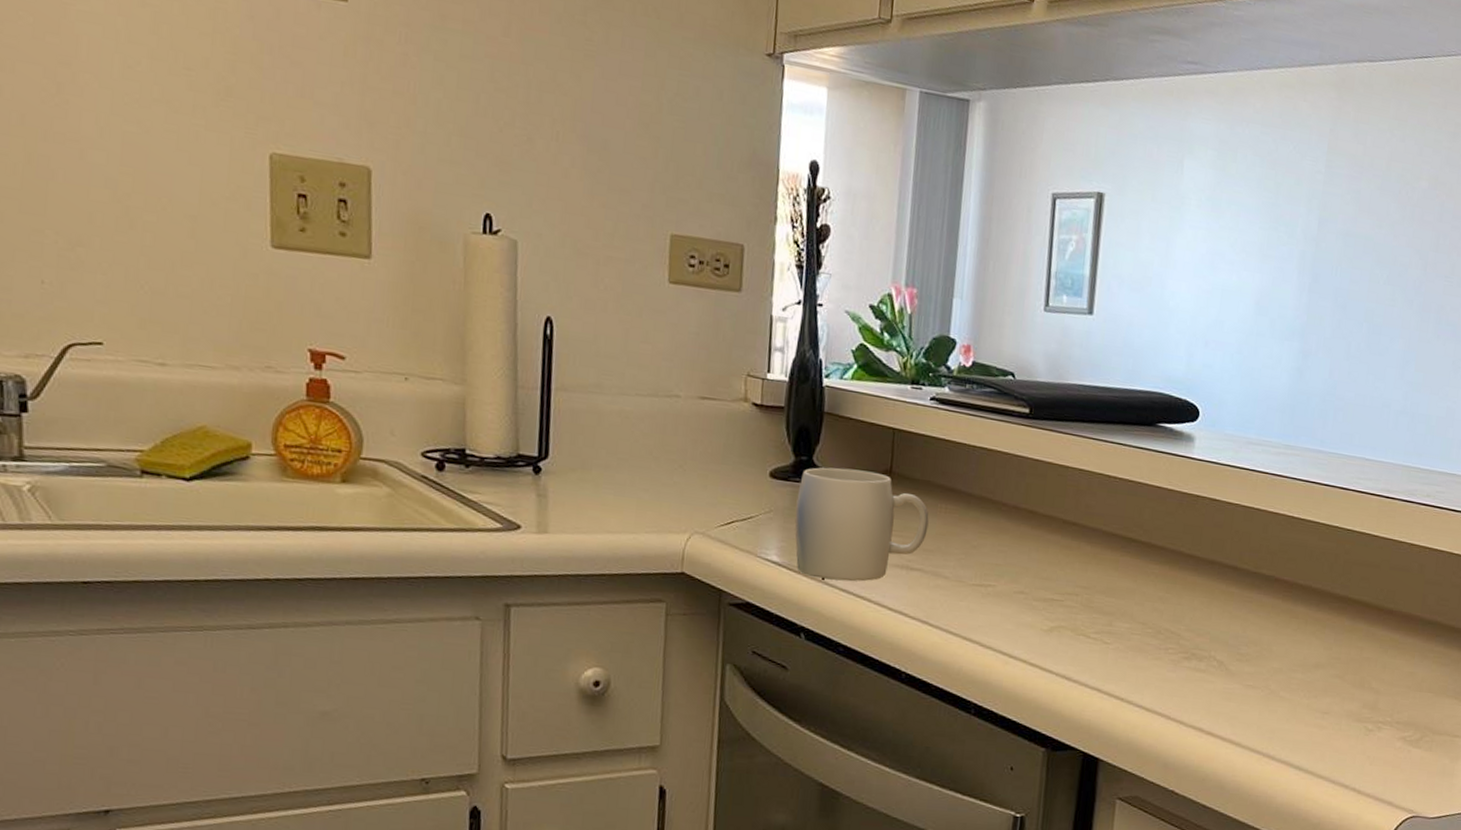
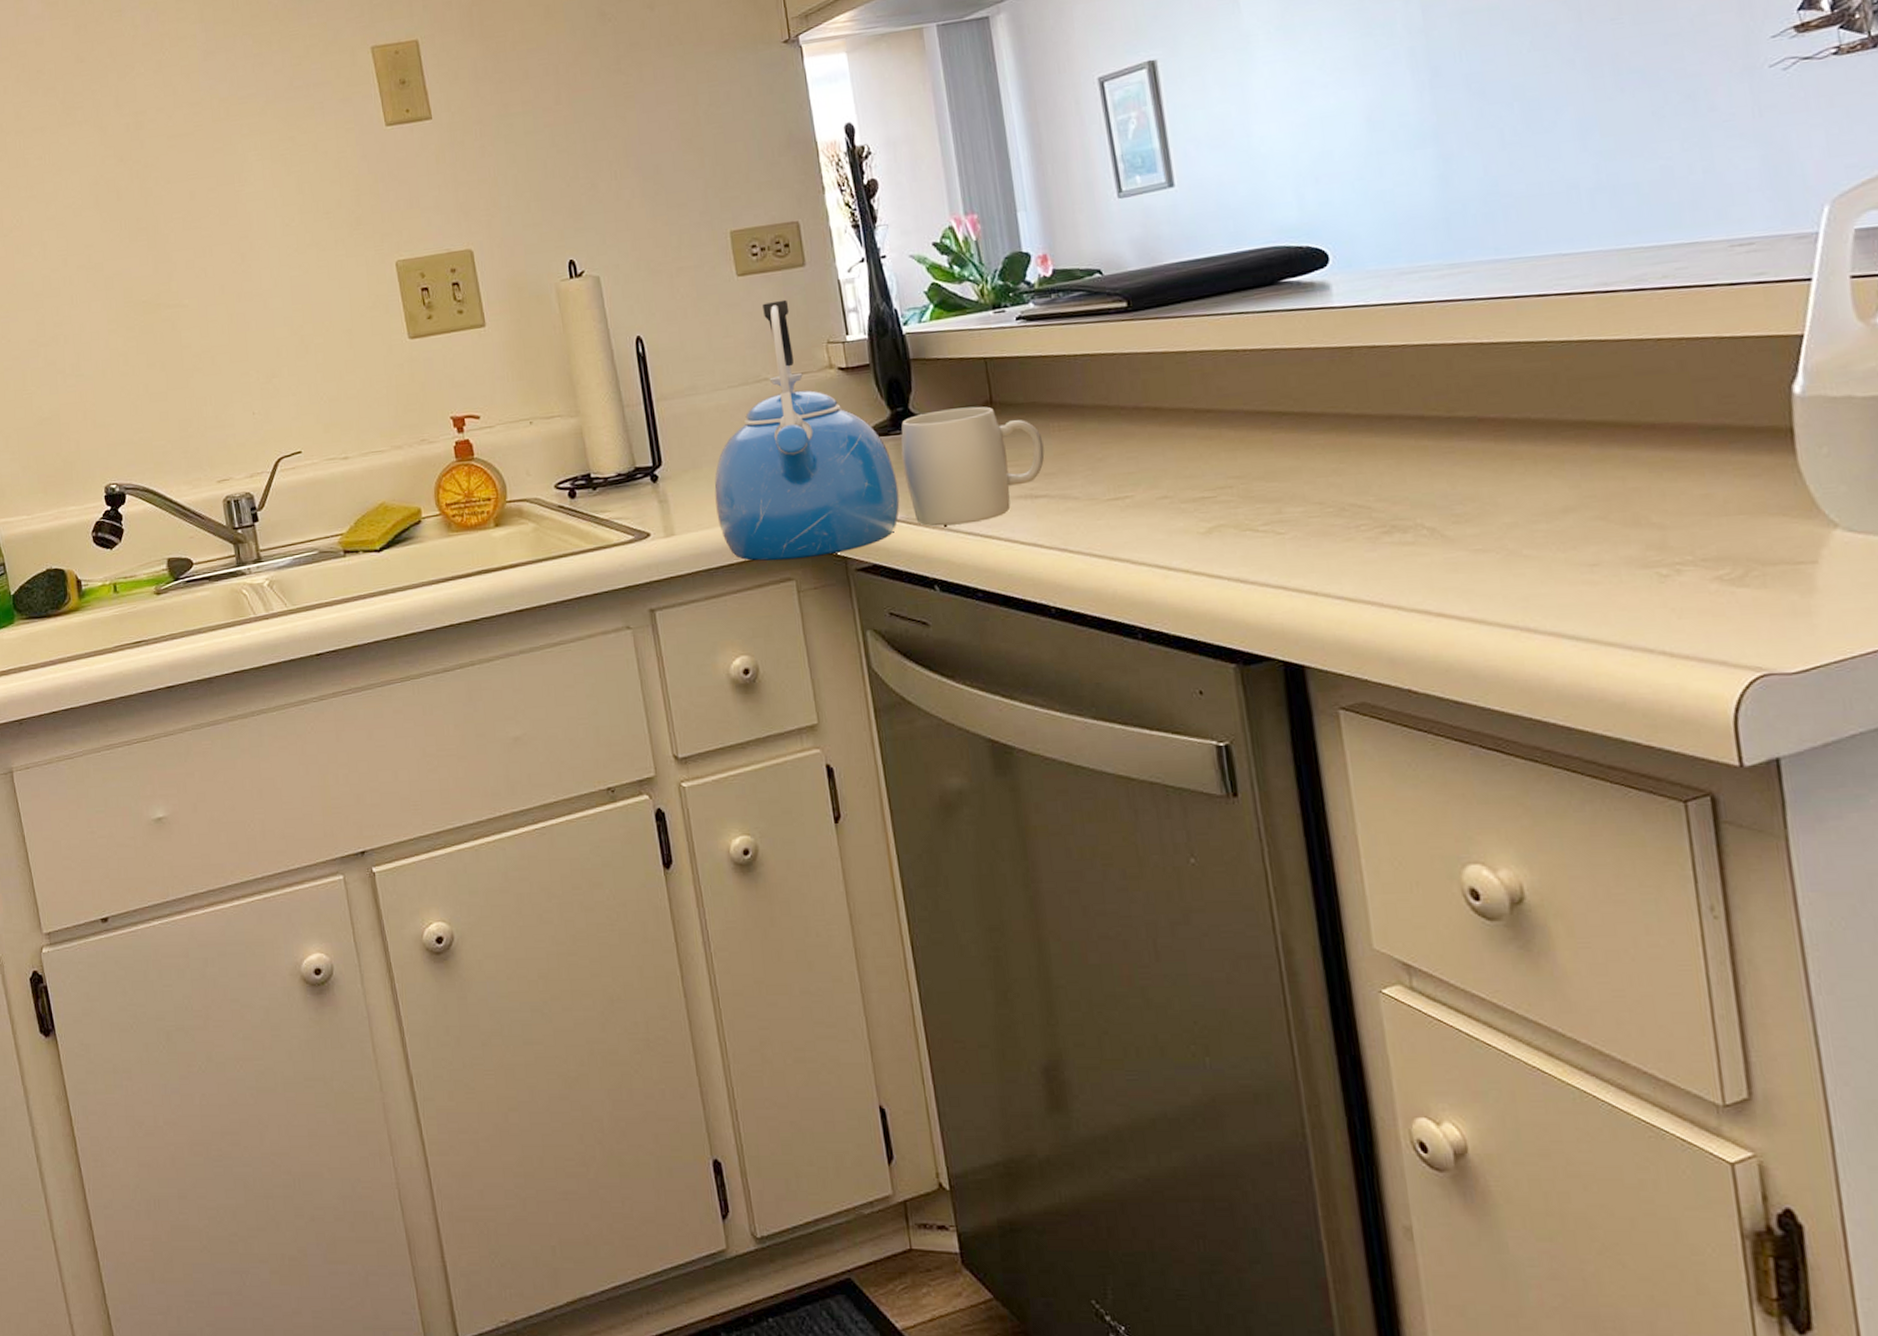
kettle: none [597,318,787,585] -> present [714,299,900,562]

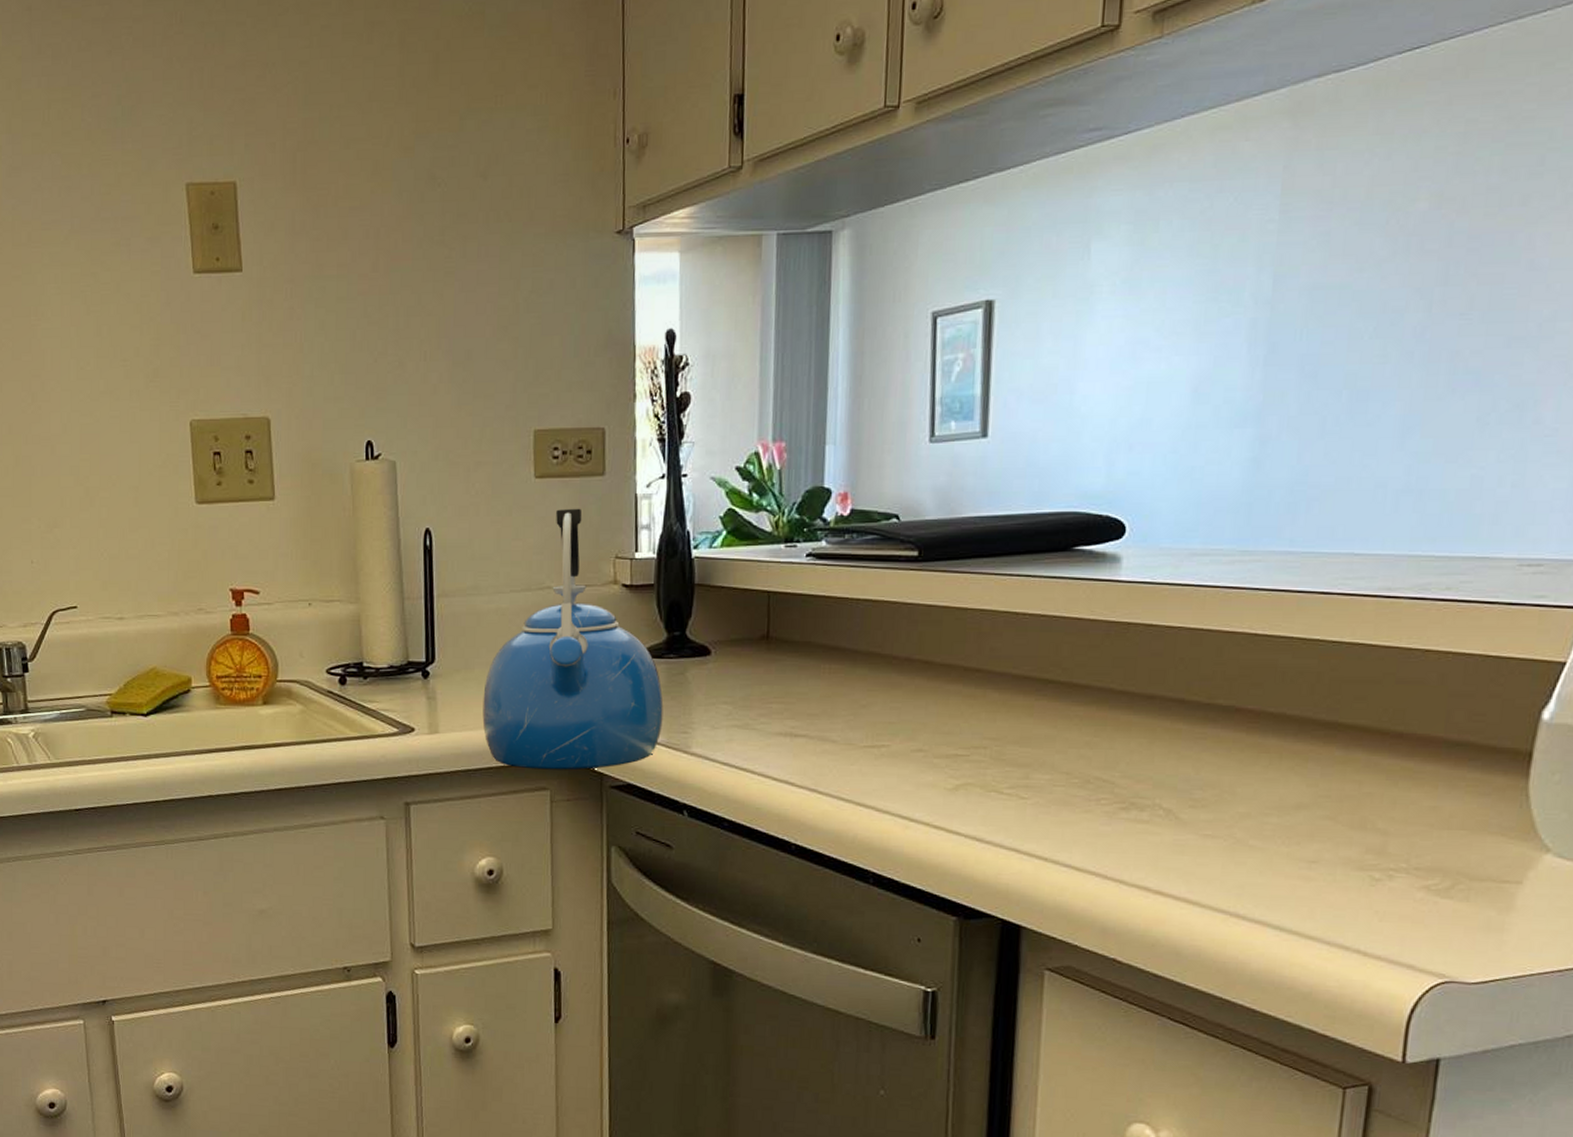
mug: present [901,406,1045,527] -> none [671,639,812,754]

